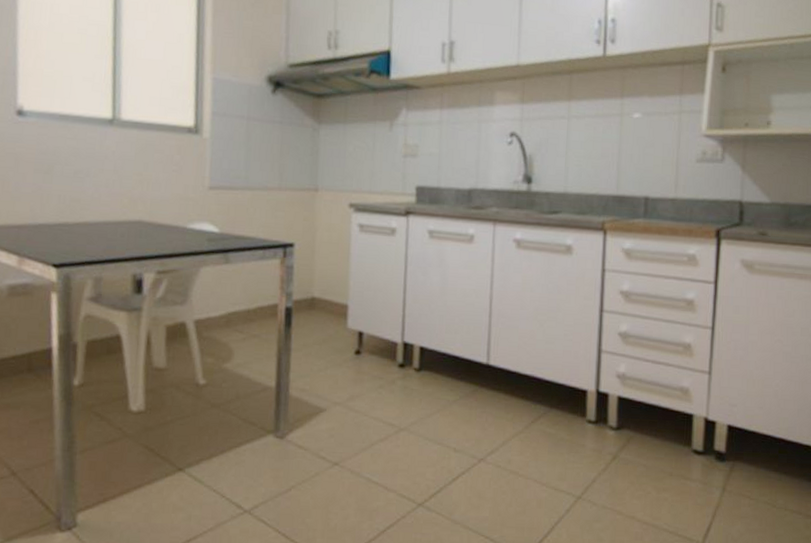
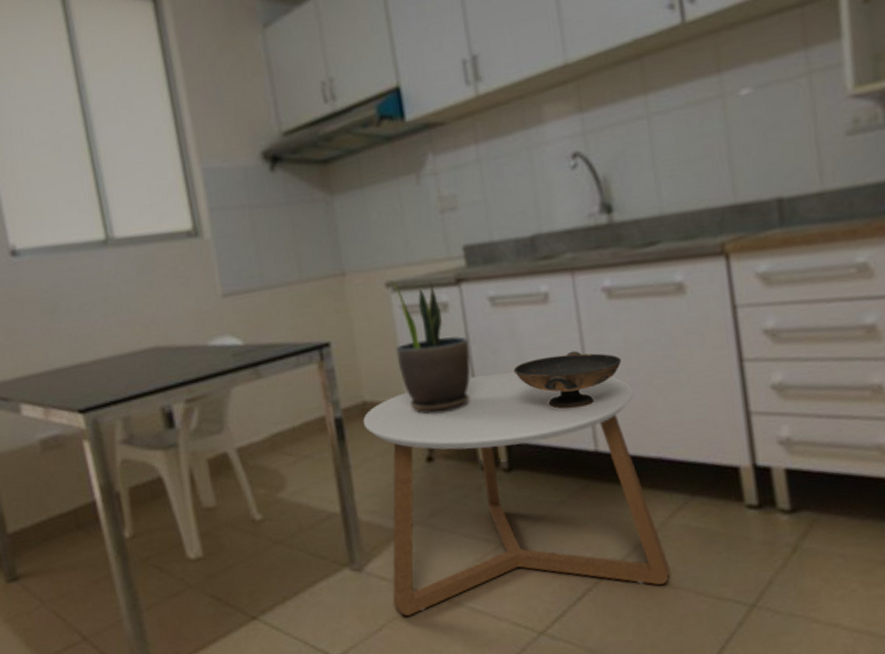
coffee table: none [305,291,525,480] -> present [363,371,671,616]
potted plant: none [347,201,407,316] -> present [388,279,471,413]
decorative bowl: none [436,283,519,329] -> present [513,351,622,410]

